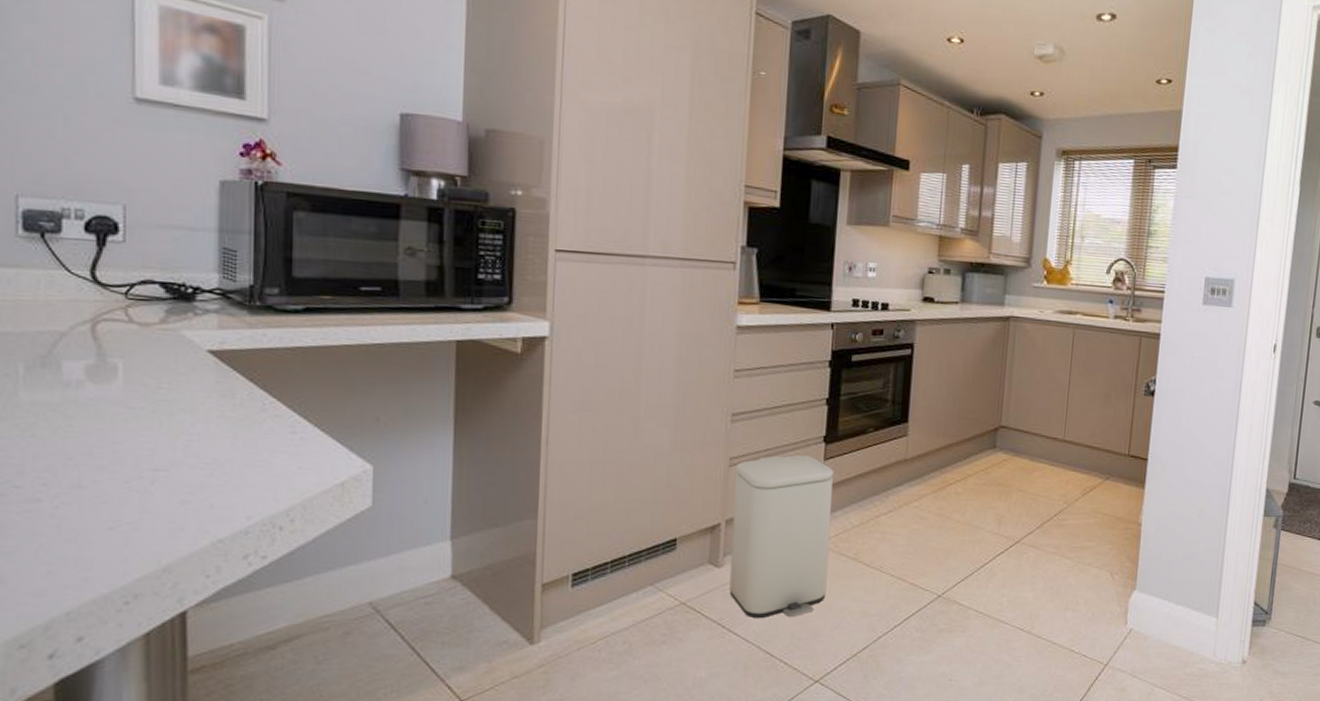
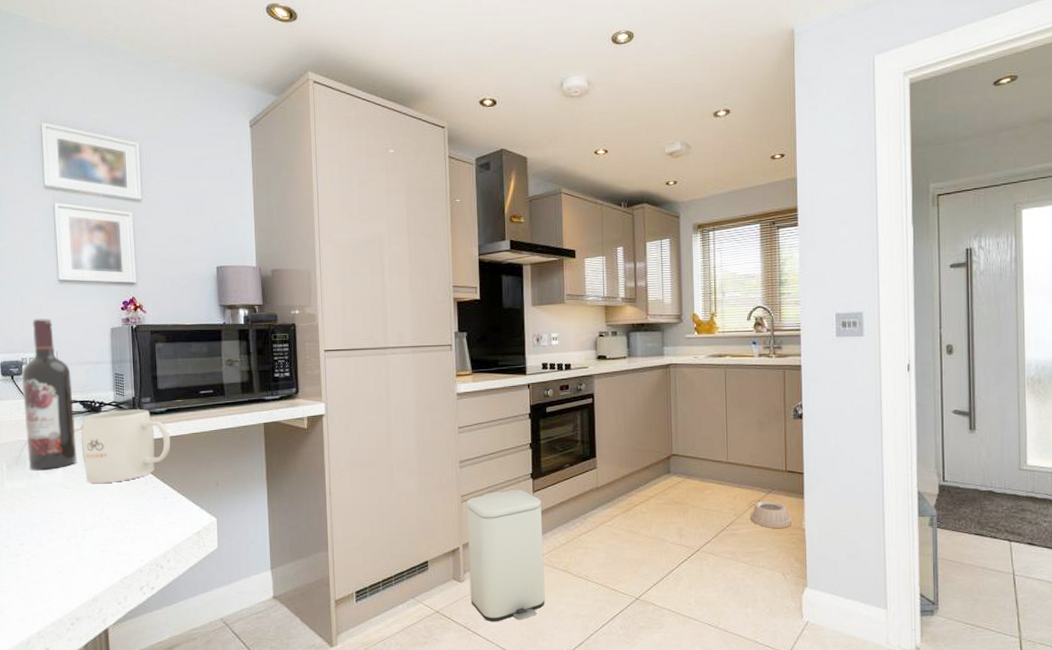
wine bottle: none [59,150,152,378] -> present [21,318,78,470]
mug: none [159,301,309,406] -> present [81,409,171,484]
pet bowl: none [1082,487,1128,522] -> present [750,500,791,529]

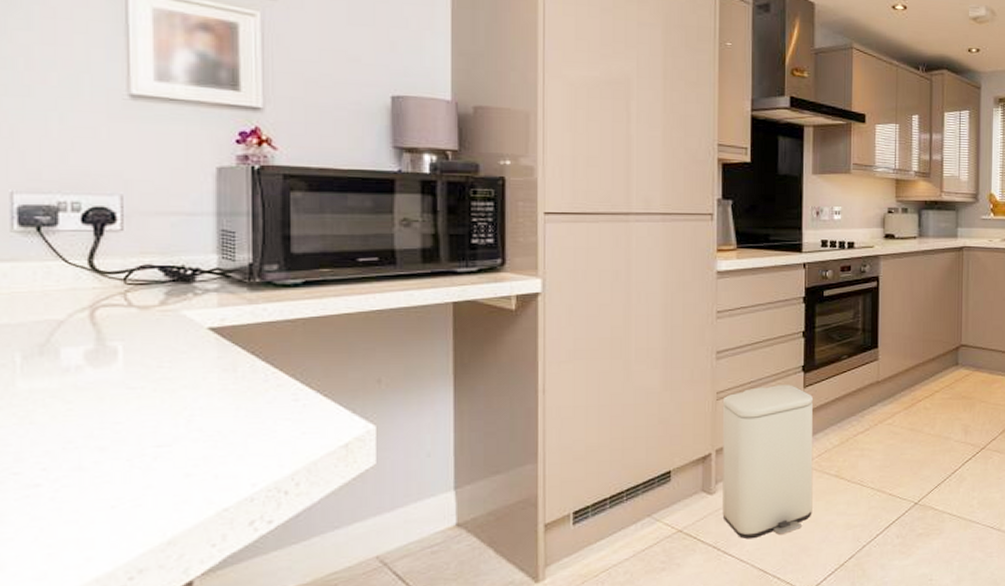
wine bottle: present [21,318,78,470] -> none [55,146,152,363]
mug: present [81,409,171,484] -> none [160,280,309,382]

